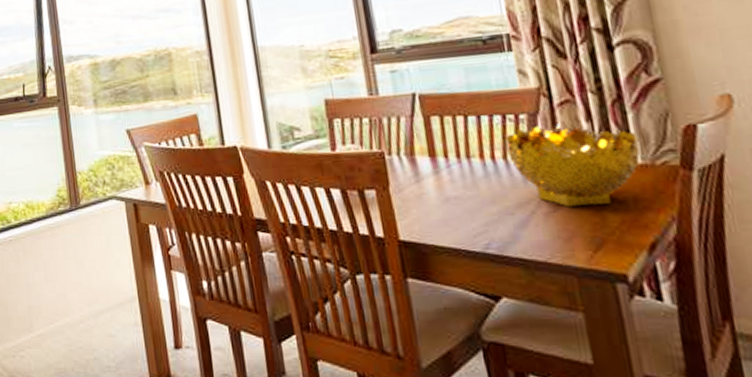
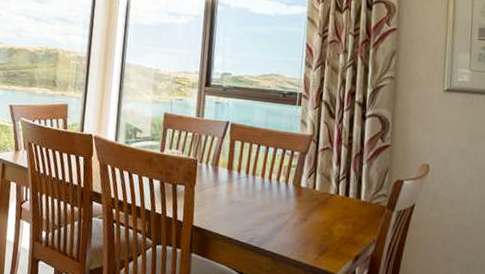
decorative bowl: present [504,123,641,208] -> none [280,161,366,224]

